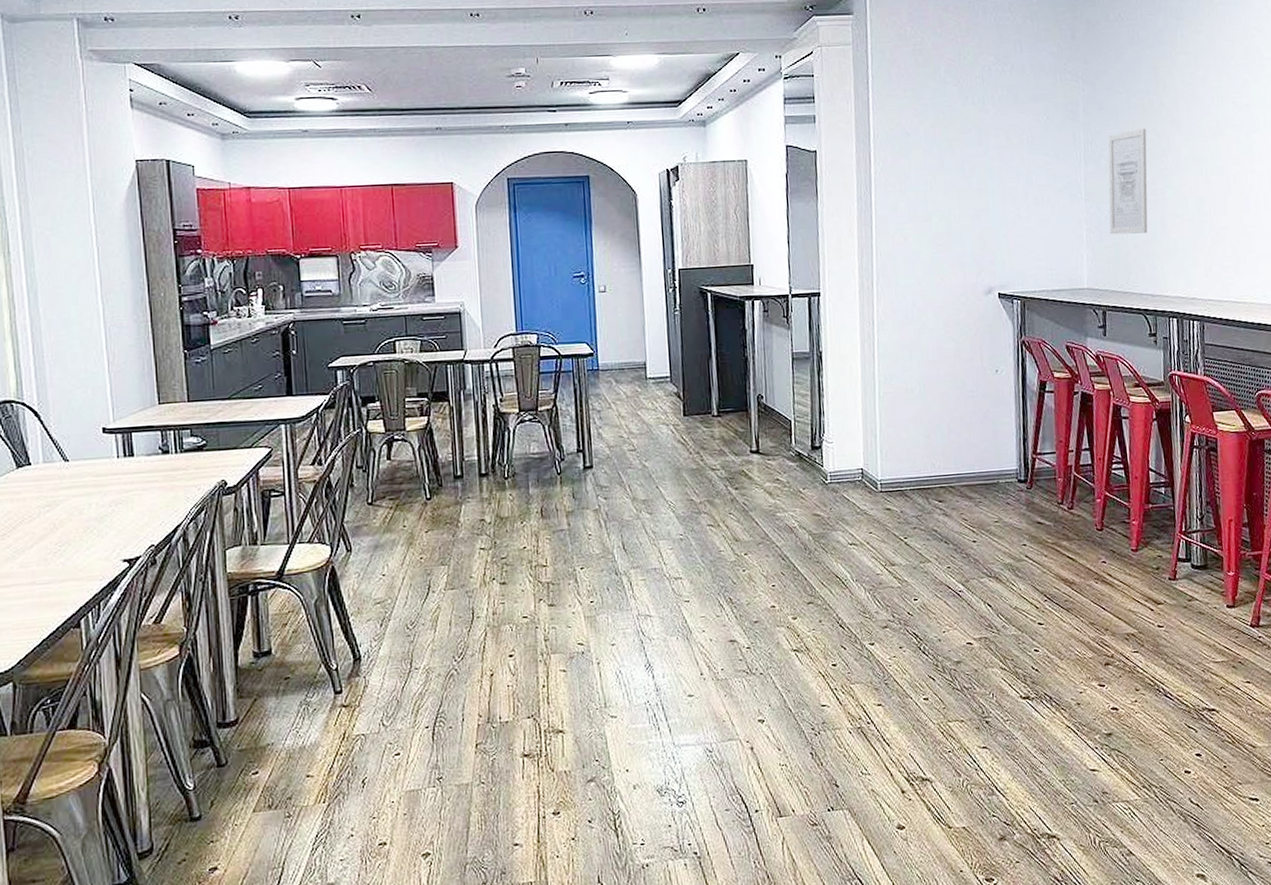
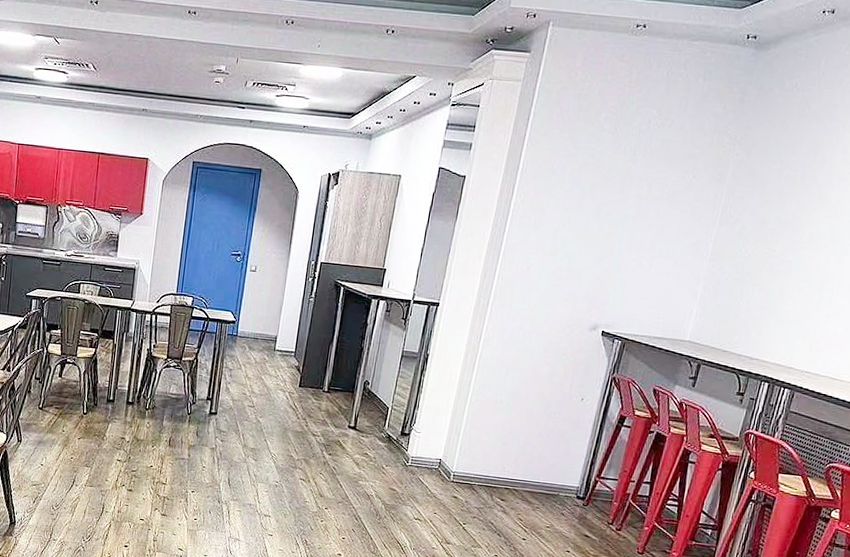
wall art: present [1108,129,1148,235] -> none [725,200,790,301]

